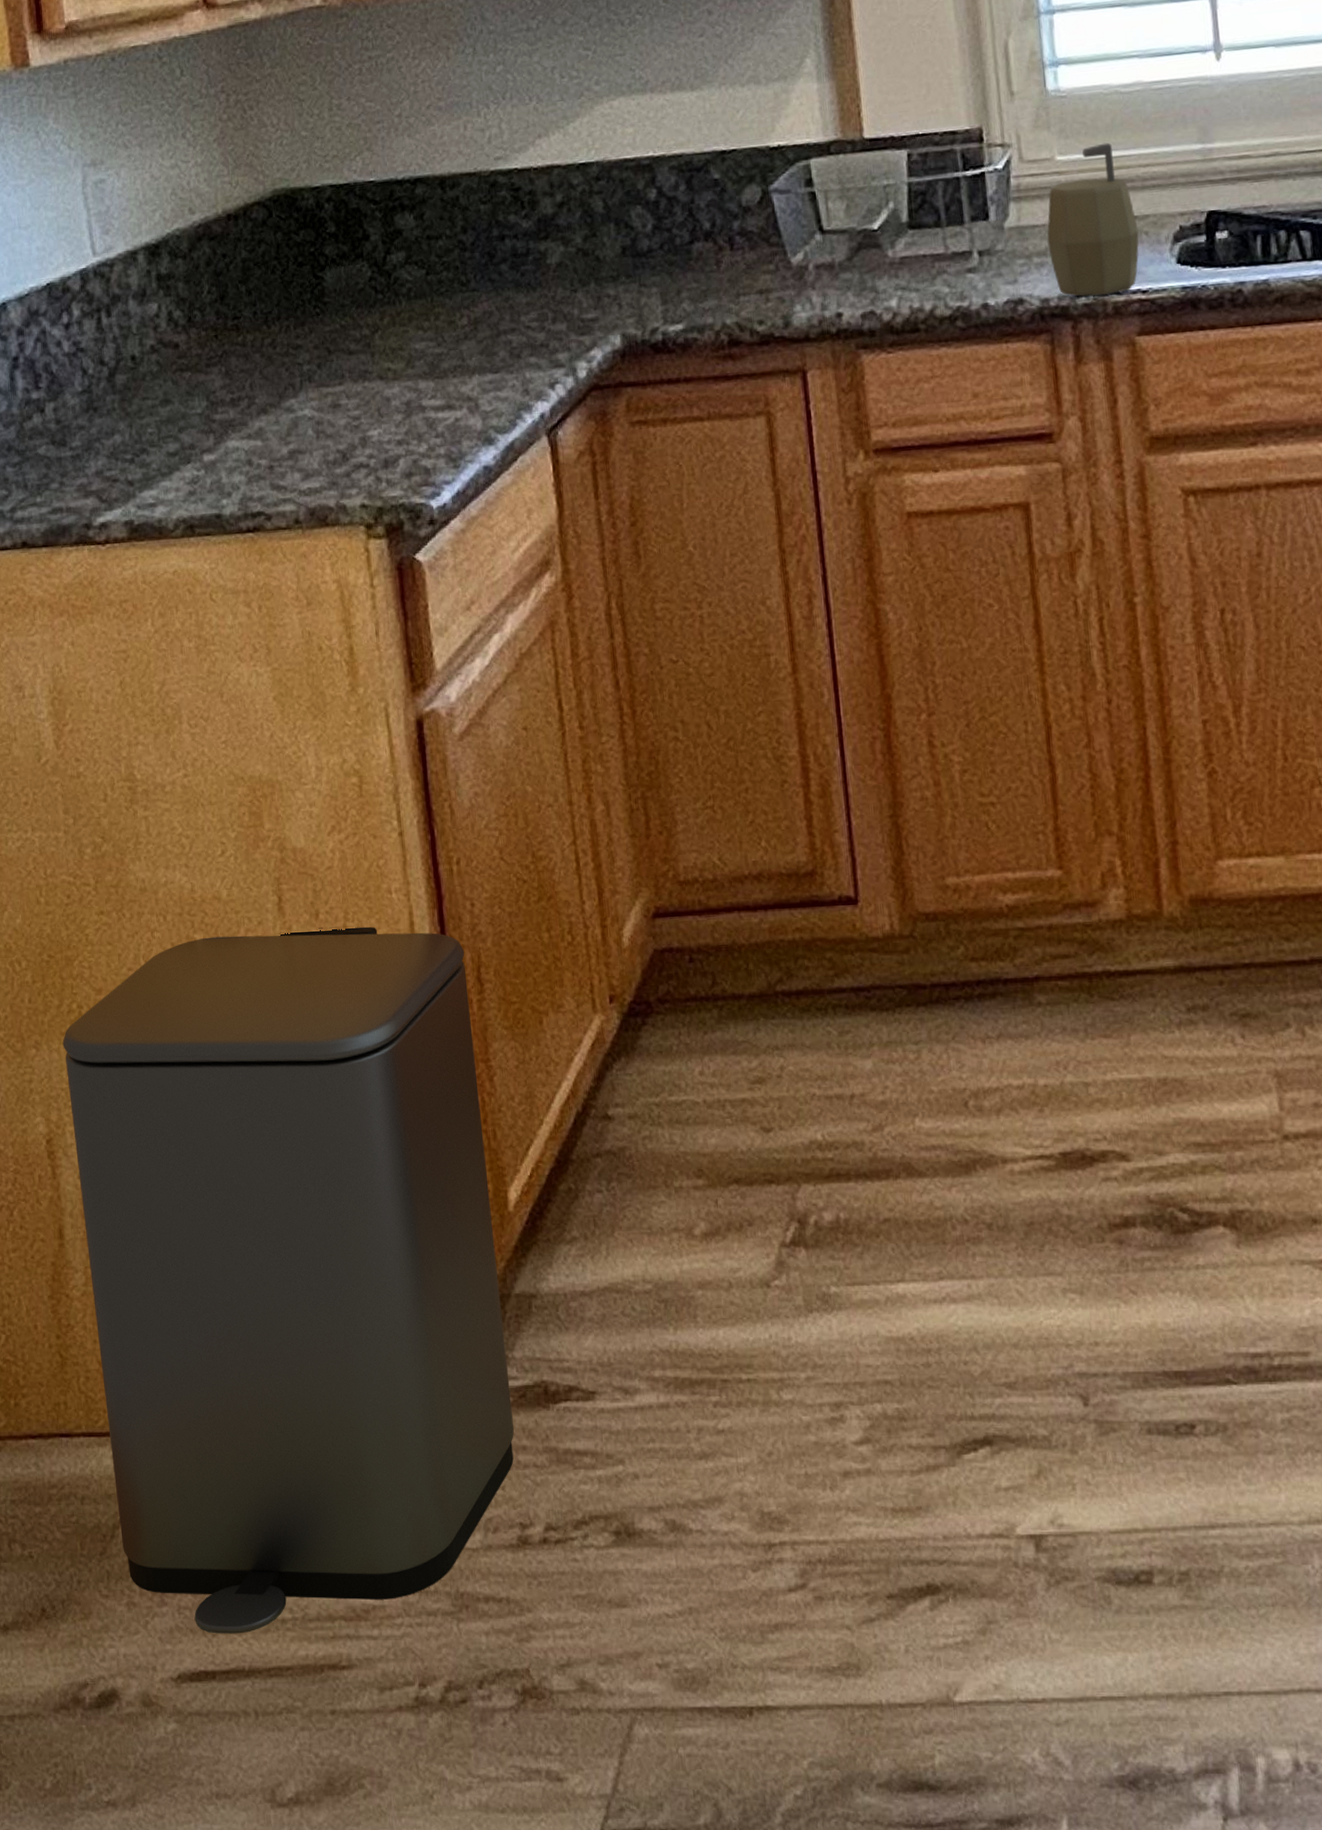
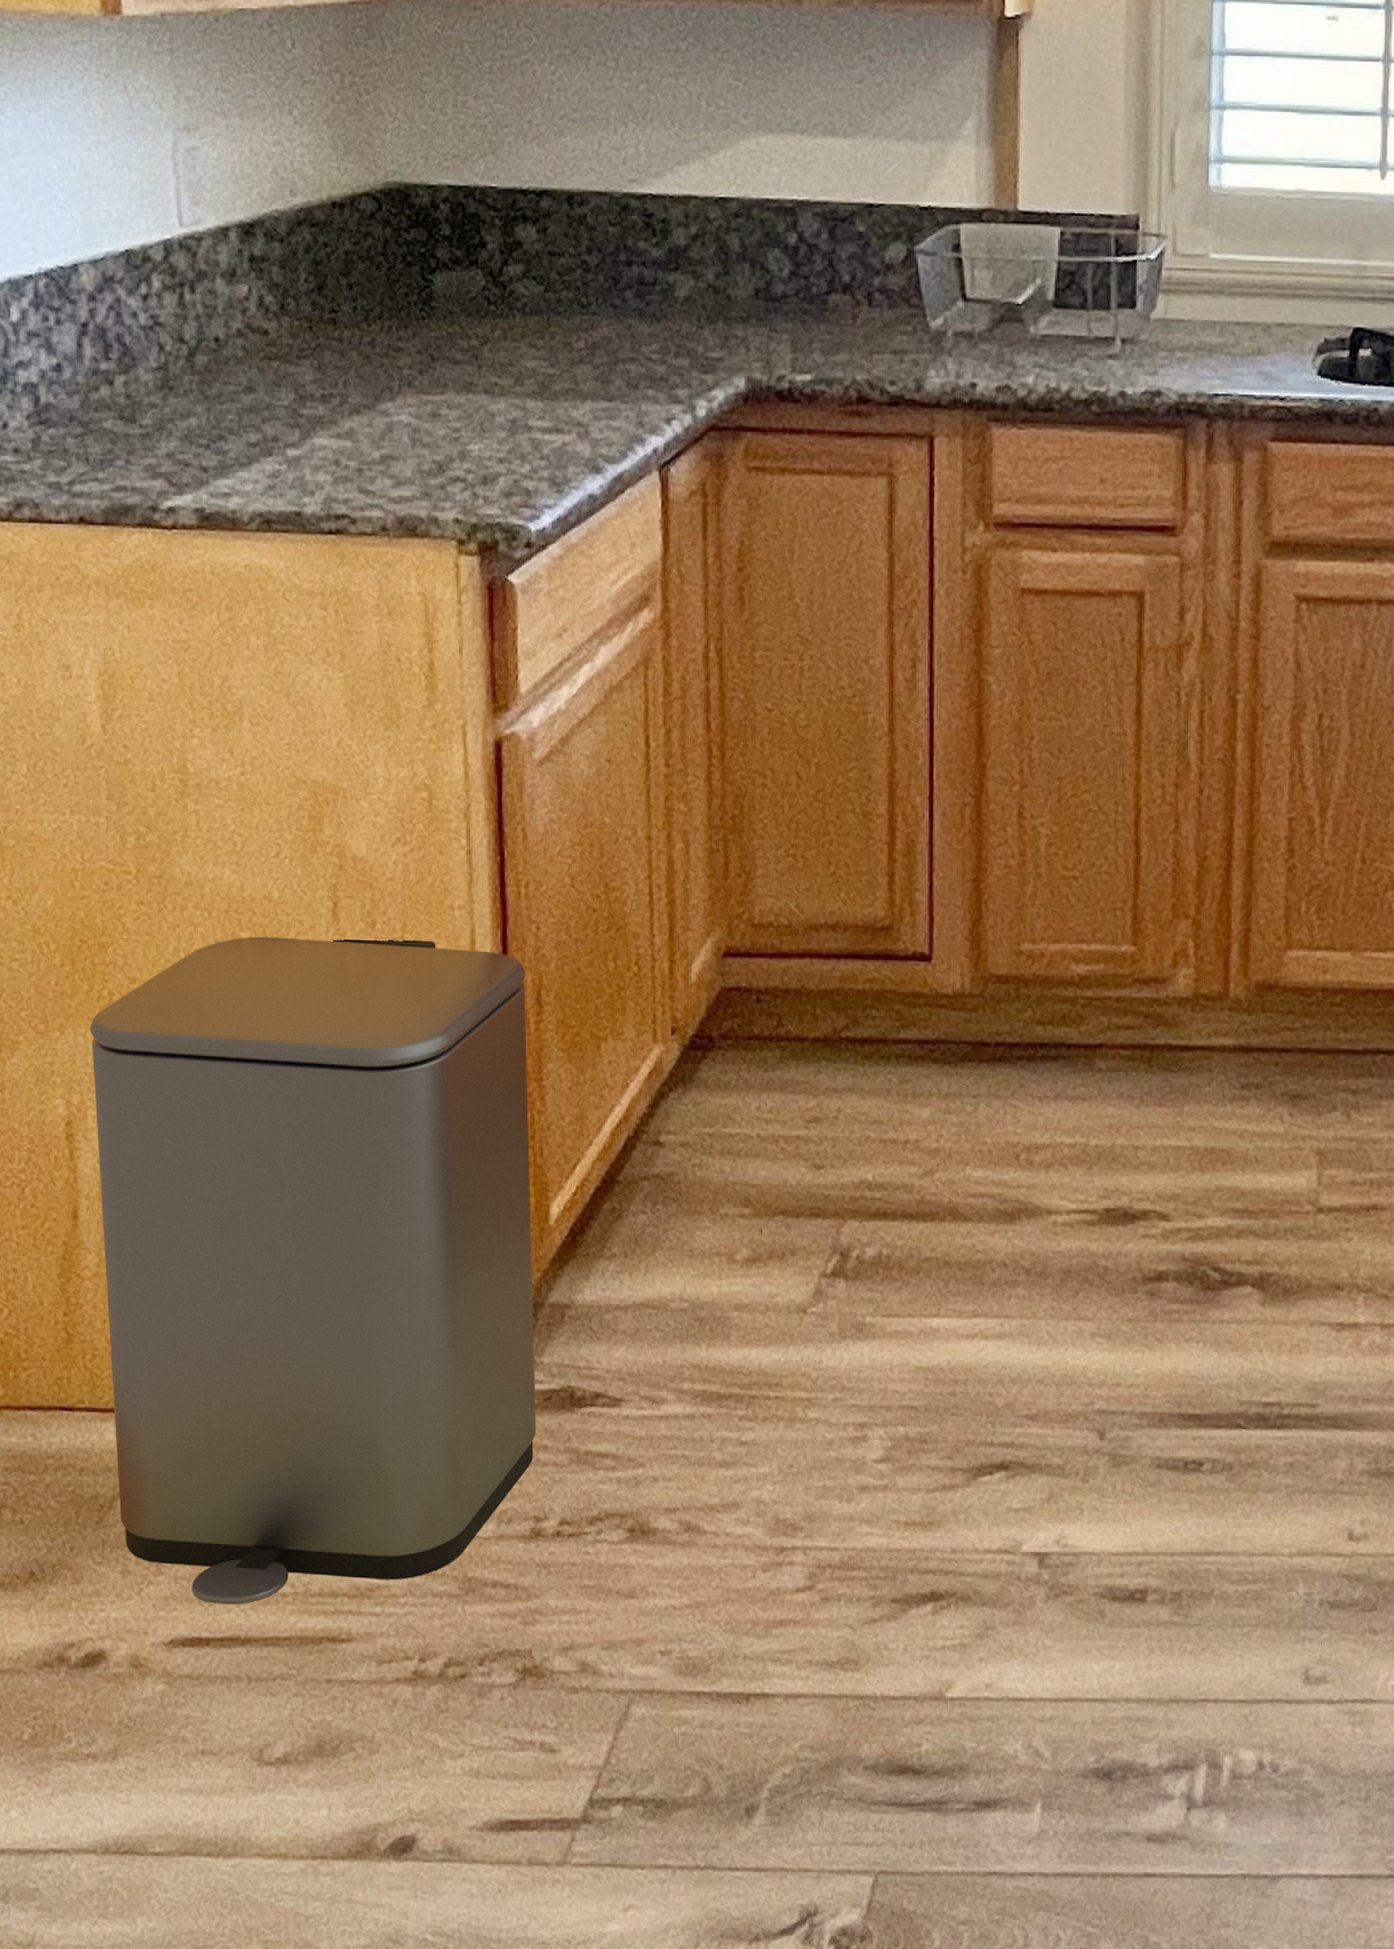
soap dispenser: present [1047,142,1139,297] -> none [1192,246,1284,397]

